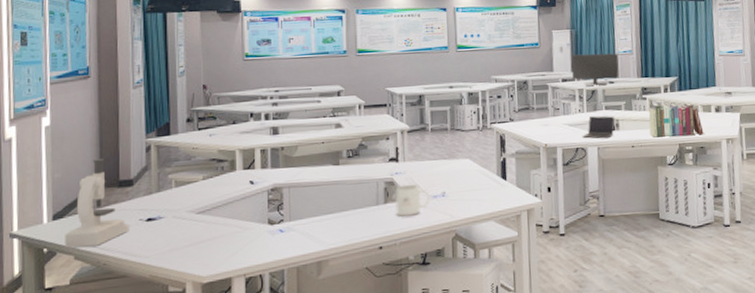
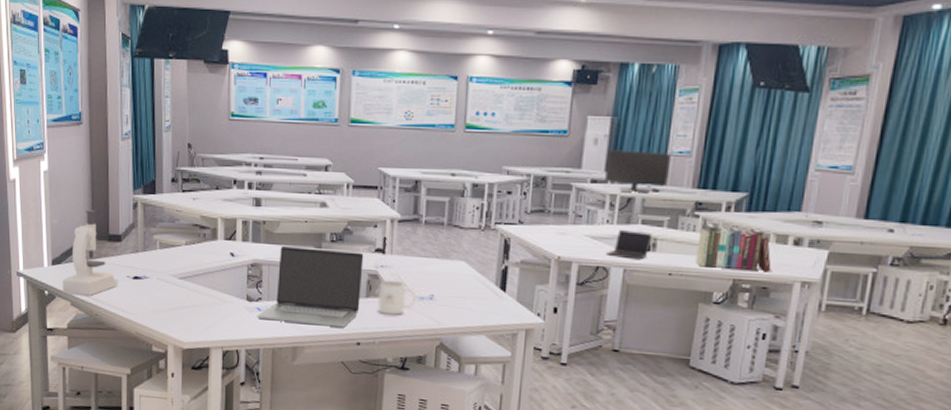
laptop: none [279,164,380,241] -> present [257,246,364,328]

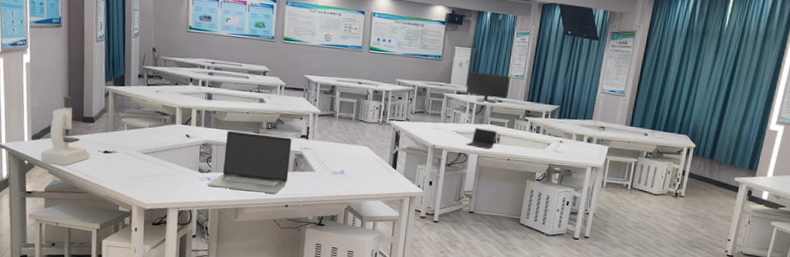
mug: present [377,280,416,316] -> none [301,158,331,186]
books: present [696,223,772,273] -> none [525,125,573,160]

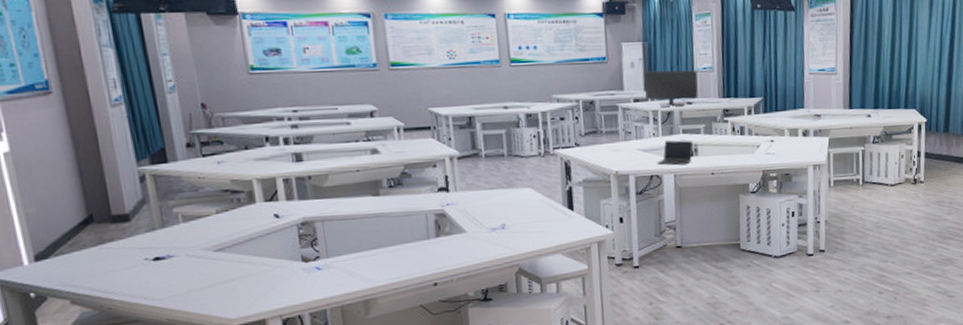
microscope: present [41,96,91,166] -> none [54,191,135,293]
laptop: present [207,131,292,194] -> none [317,194,431,279]

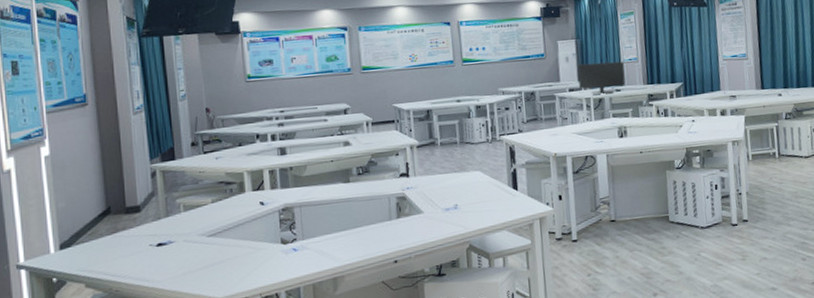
laptop computer: present [657,140,693,165] -> none [591,123,623,146]

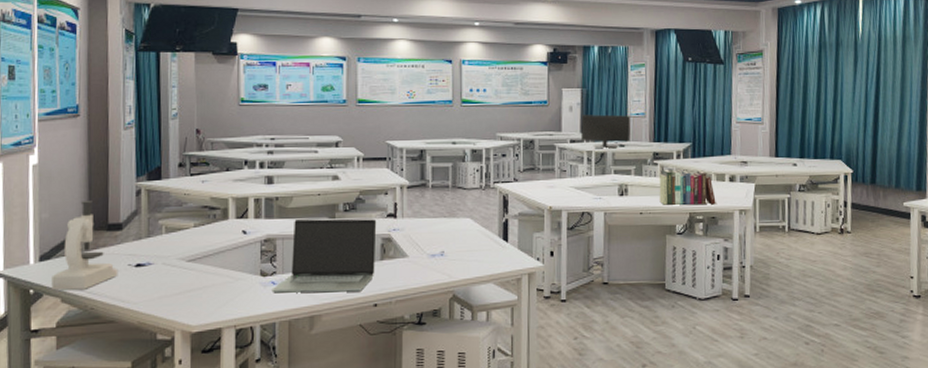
microscope: none [74,186,140,277] -> present [51,201,118,291]
laptop: none [293,179,393,259] -> present [272,218,377,293]
books: none [655,107,710,143] -> present [659,169,716,206]

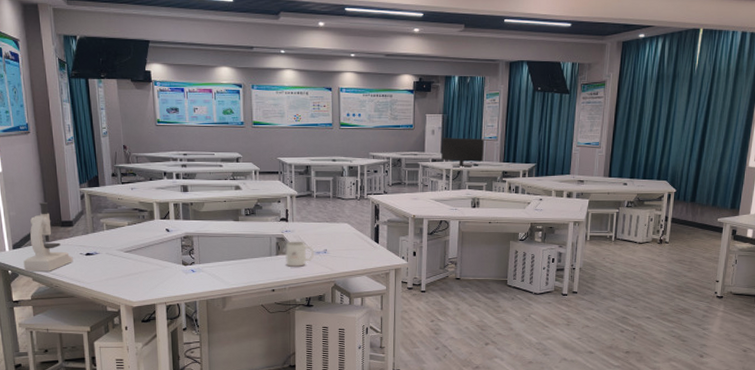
laptop: present [272,218,377,293] -> none [192,221,272,280]
mug: none [391,241,428,275] -> present [284,241,314,268]
books: present [659,169,716,206] -> none [506,185,554,217]

